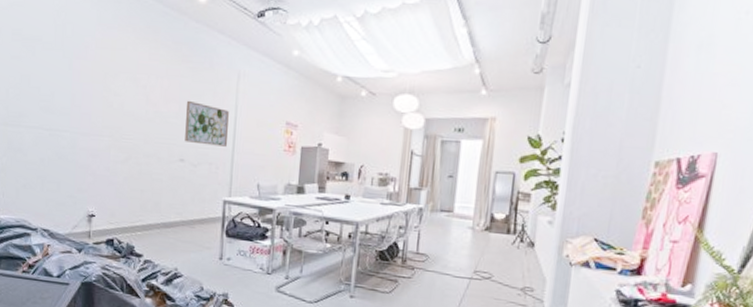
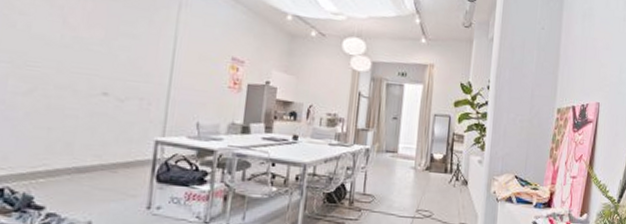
wall art: present [185,100,229,147] -> none [110,26,167,81]

